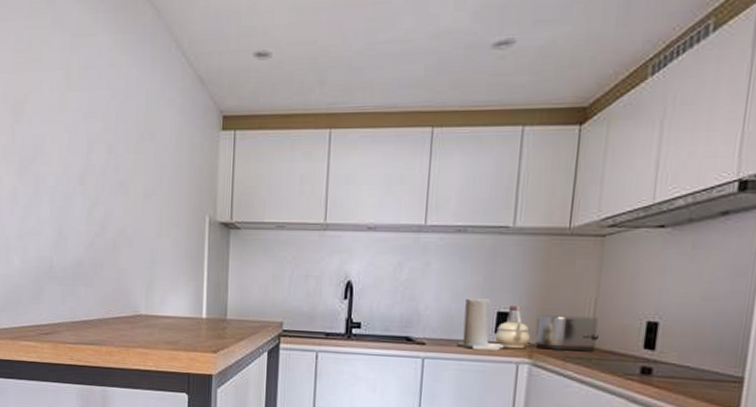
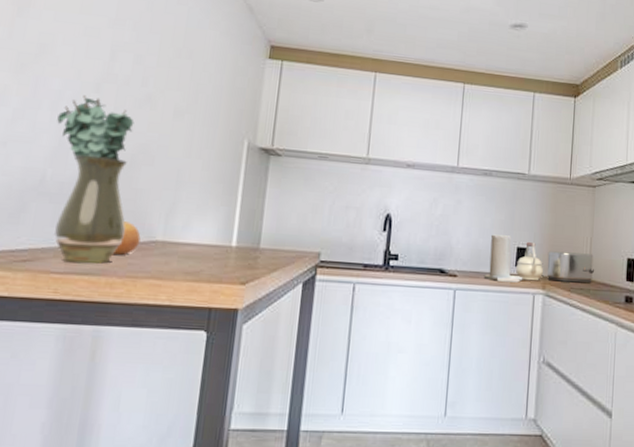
vase: none [55,188,115,336] -> present [54,95,134,264]
fruit: none [108,298,128,328] -> present [112,221,141,256]

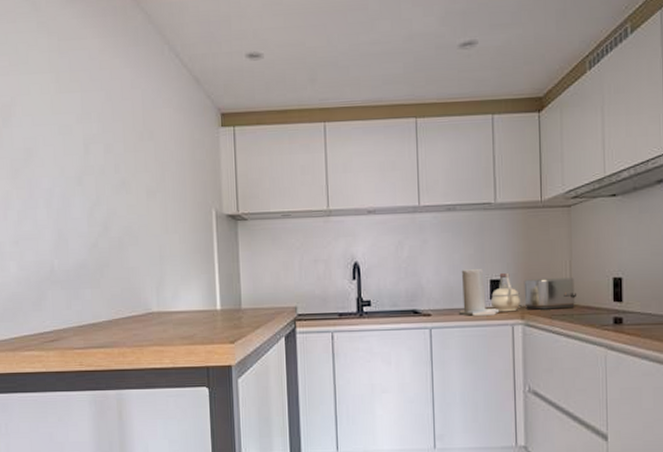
vase: present [54,95,134,264] -> none [53,189,126,339]
fruit: present [112,221,141,256] -> none [119,298,140,329]

